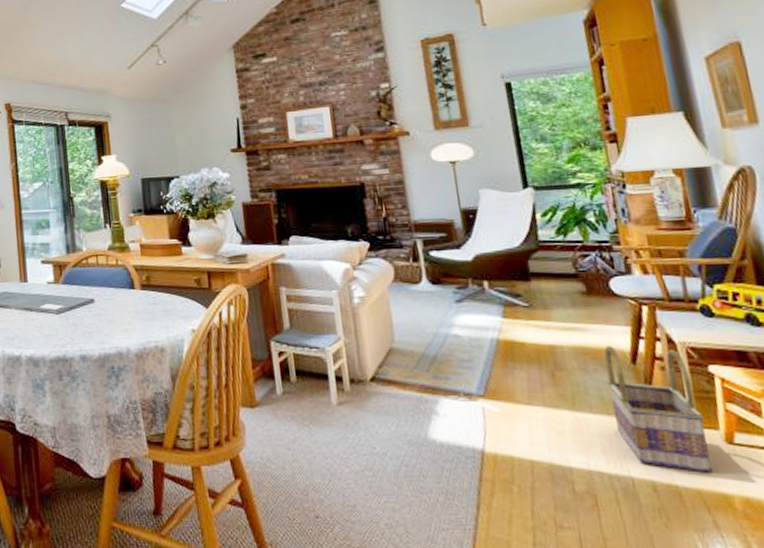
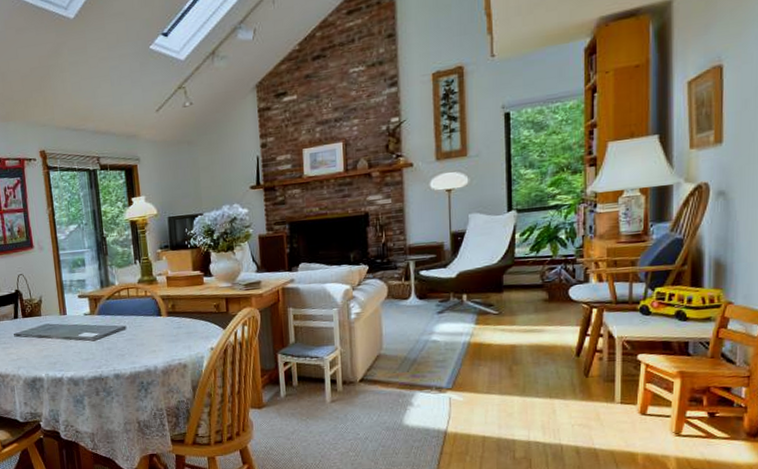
basket: present [604,346,713,473] -> none [553,343,626,438]

